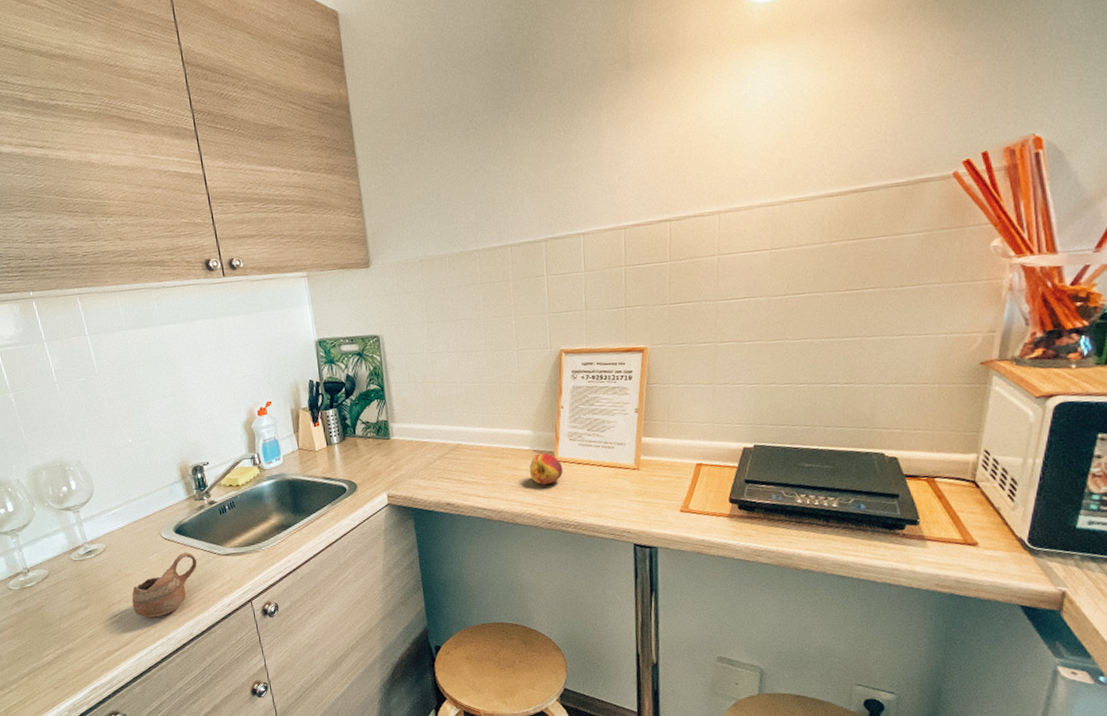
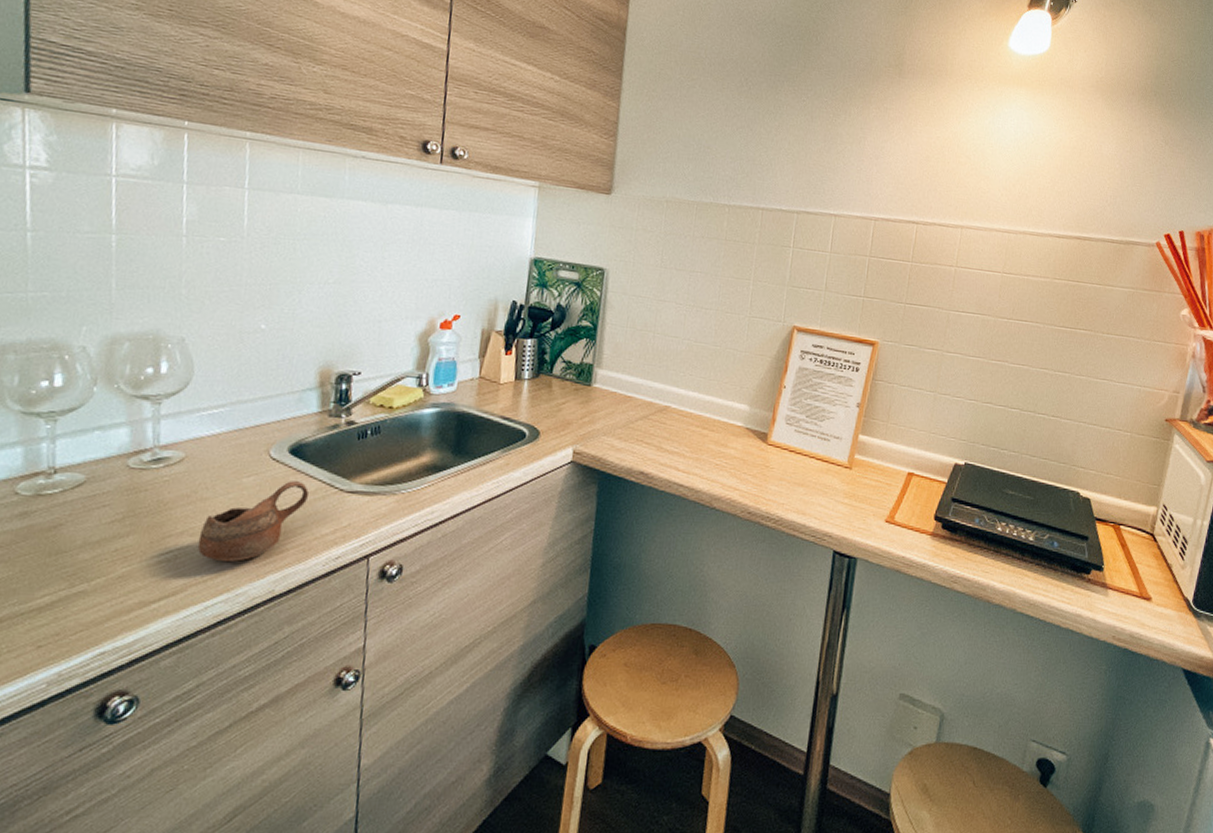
fruit: present [529,453,563,485] -> none [737,432,775,469]

